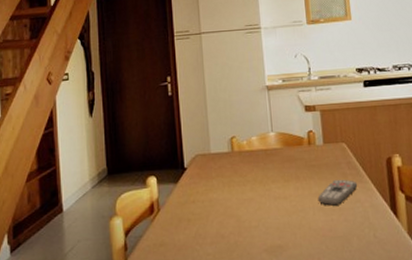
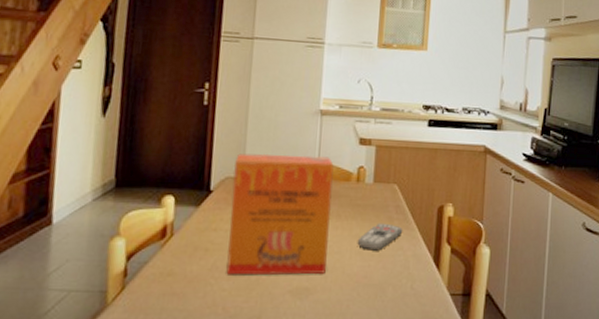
cereal box: none [200,126,294,241] -> present [226,153,334,275]

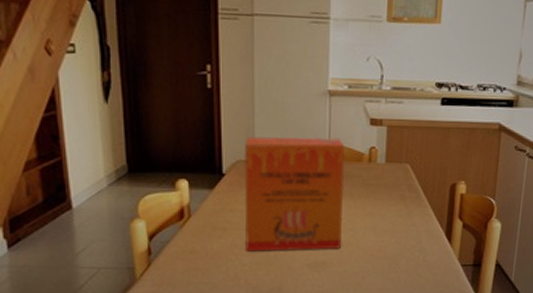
remote control: present [357,223,403,251] -> none [370,201,416,227]

